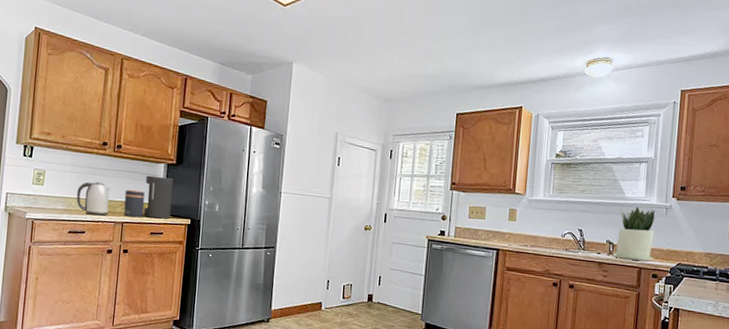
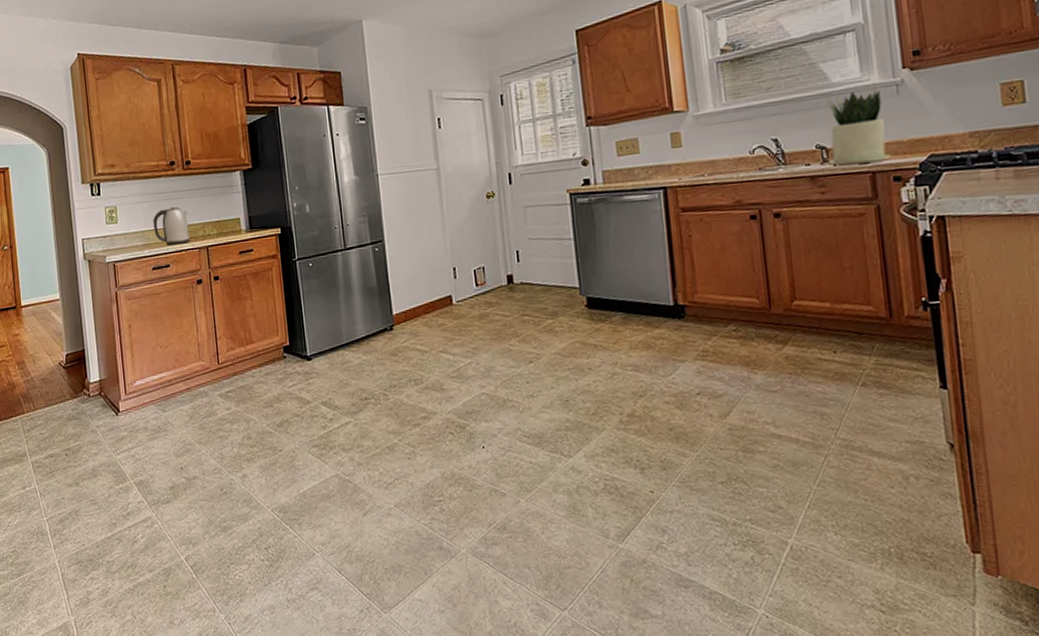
cylinder: present [123,189,145,218] -> none [203,207,228,239]
coffee maker: present [143,175,173,220] -> none [222,186,258,236]

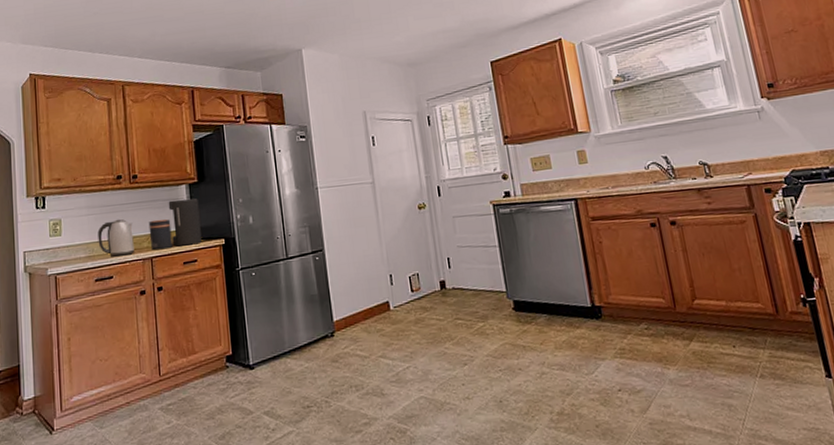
cylinder: none [203,207,228,239] -> present [148,219,173,251]
coffee maker: none [222,186,258,236] -> present [168,199,202,247]
planter: present [827,90,892,166] -> none [705,116,762,180]

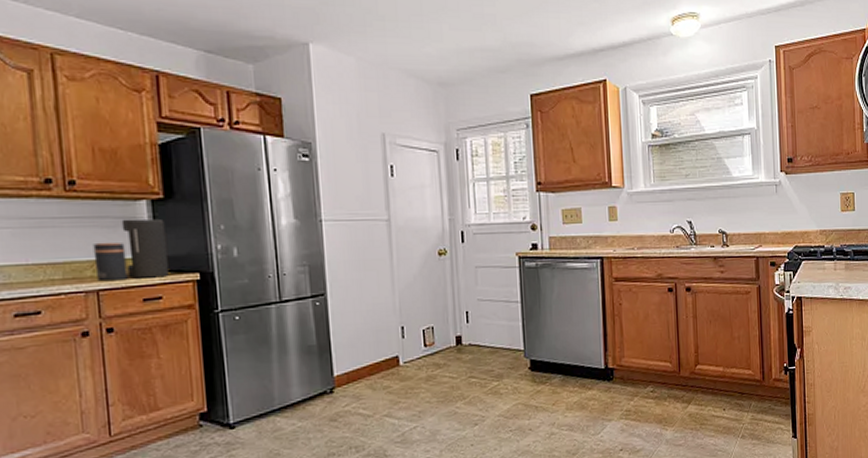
kettle: present [97,219,135,257] -> none [16,237,73,287]

